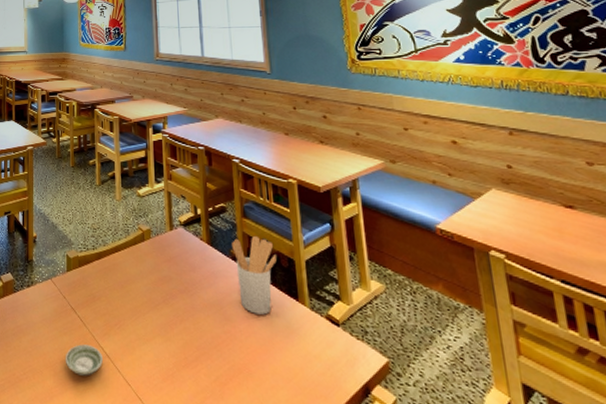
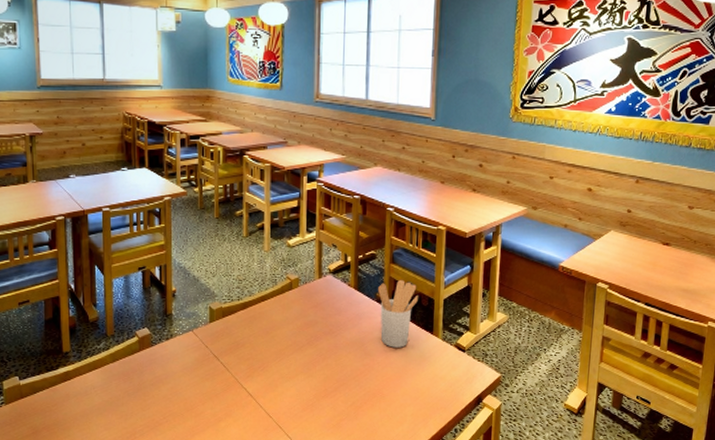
saucer: present [65,344,103,376] -> none [206,387,245,414]

